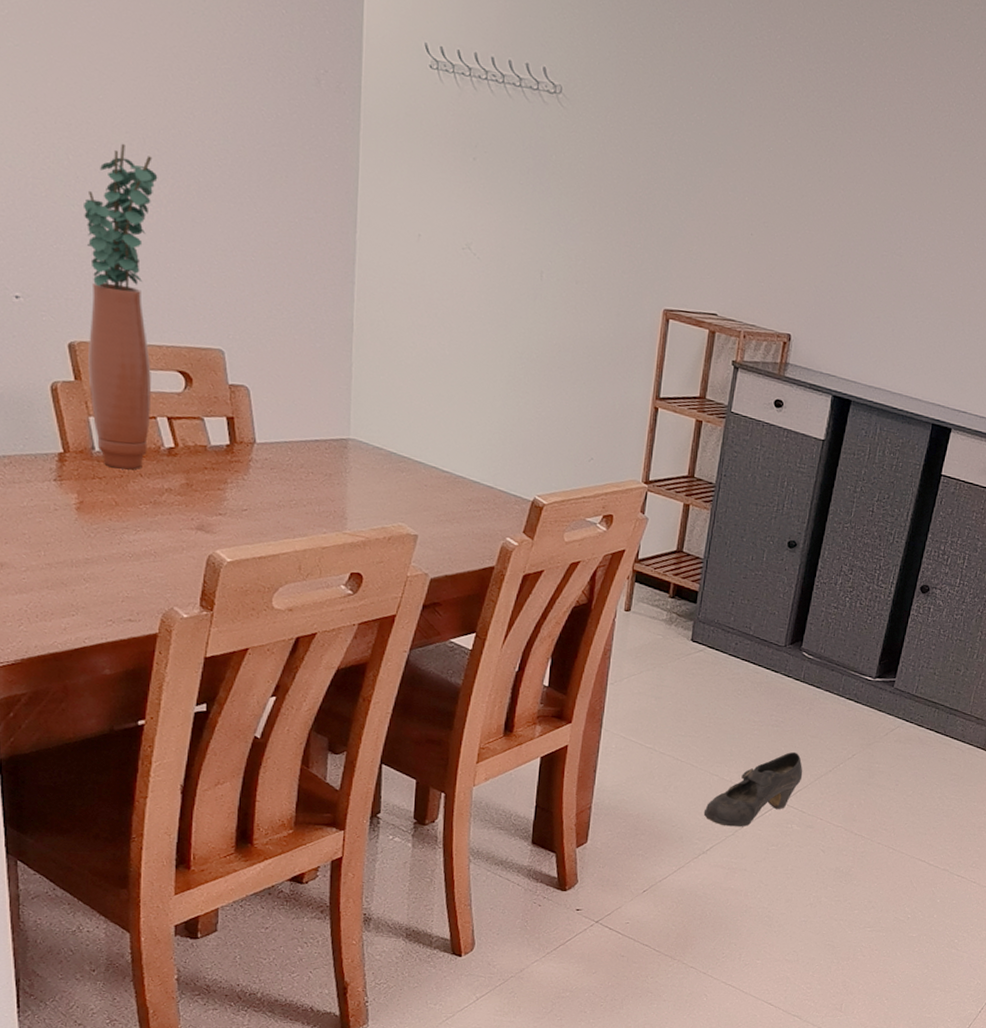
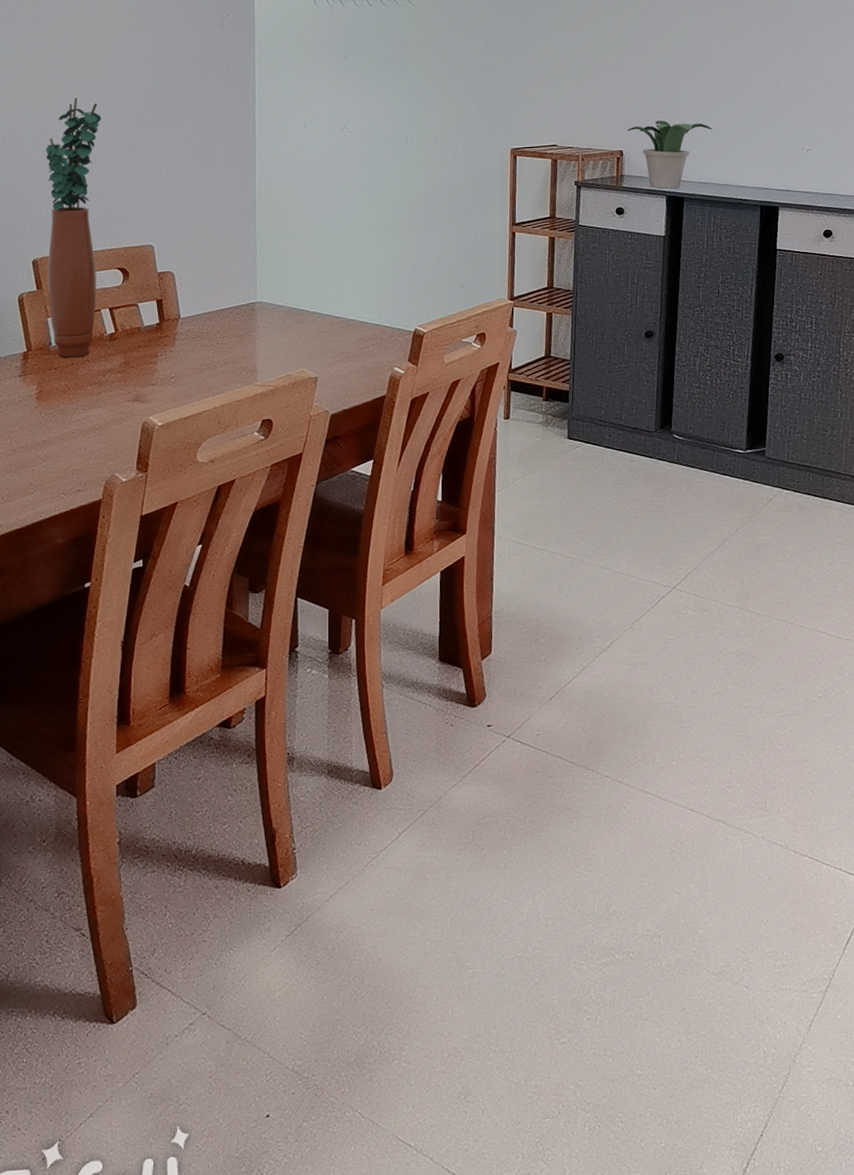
shoe: present [703,751,803,827] -> none [599,534,690,620]
potted plant: none [799,306,894,389] -> present [627,120,712,189]

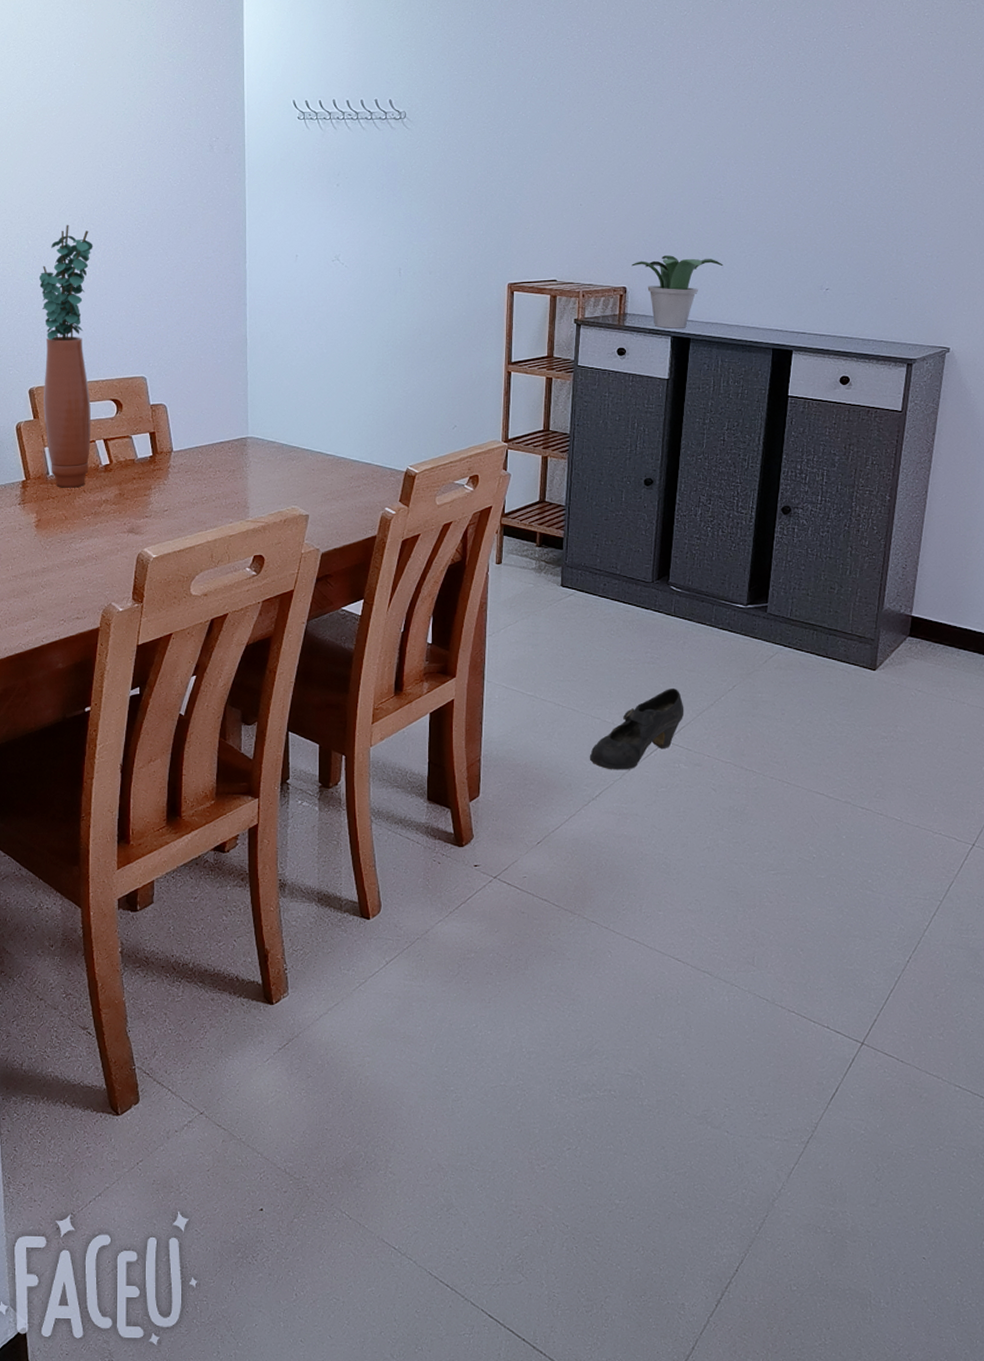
shoe: none [599,534,690,620] -> present [589,687,685,770]

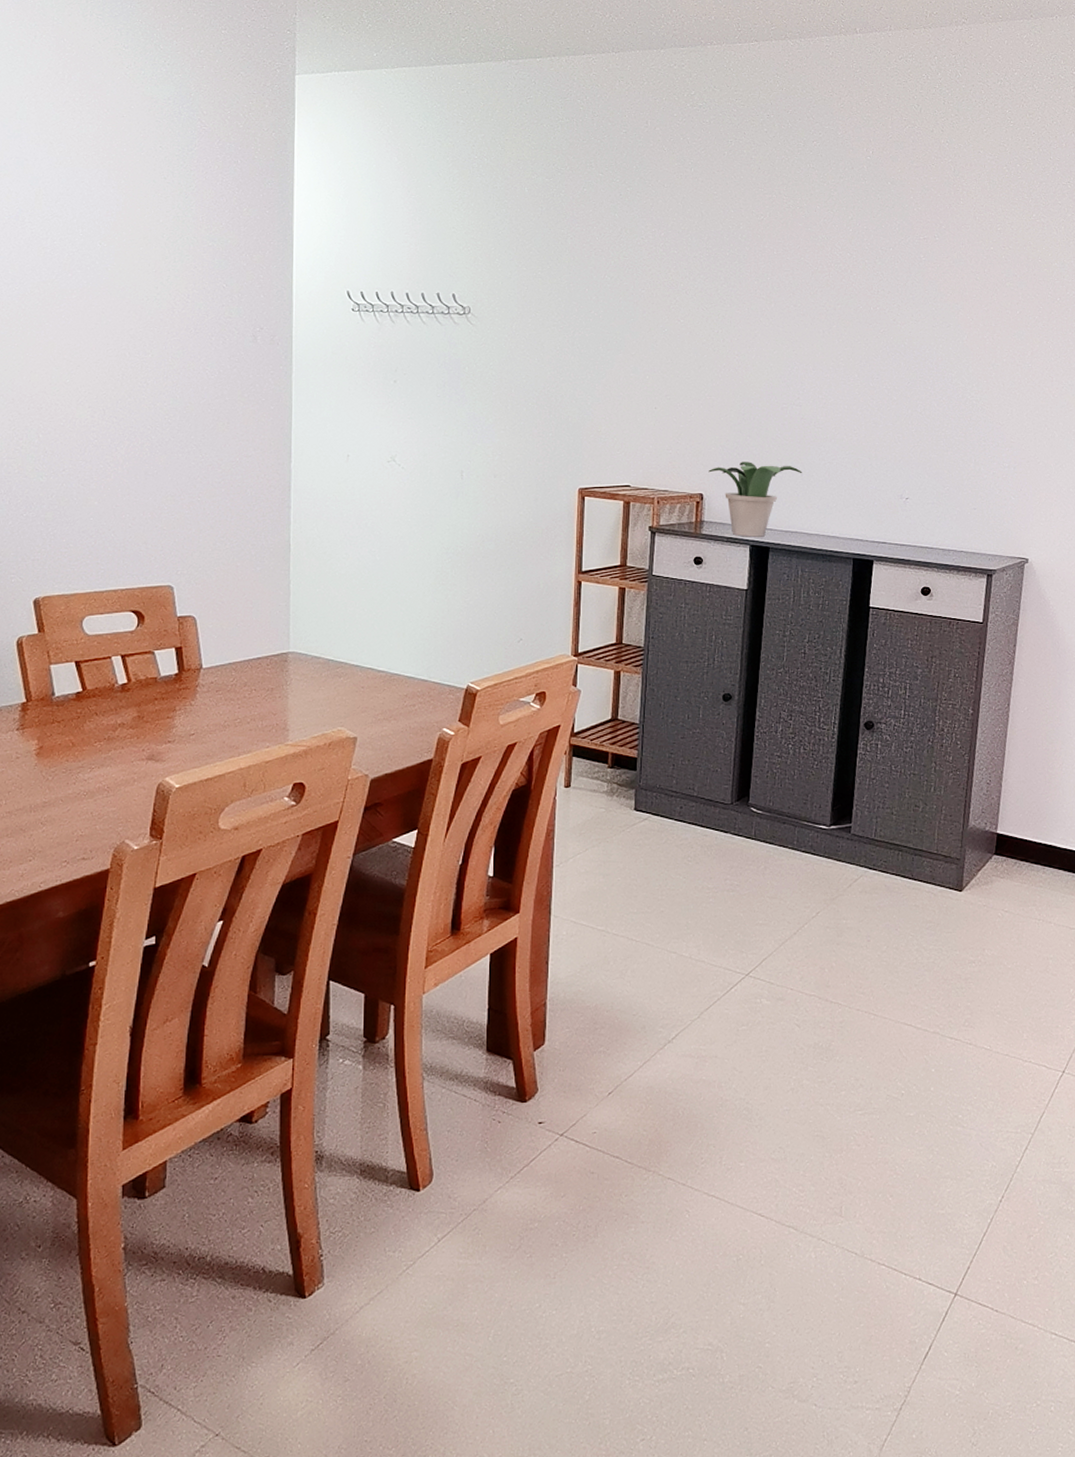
vase: present [39,224,93,488] -> none [50,417,116,710]
shoe: present [589,687,685,770] -> none [665,916,766,1009]

